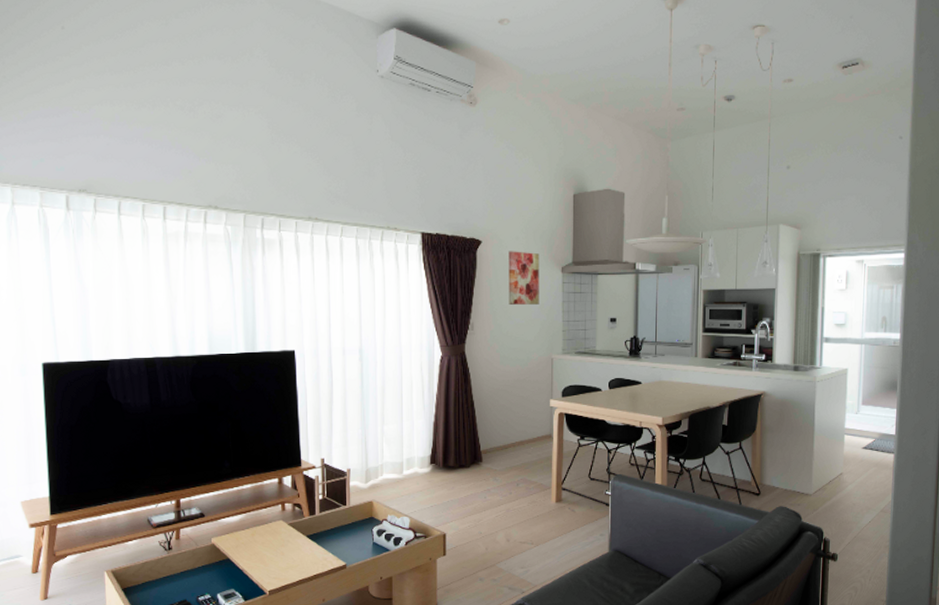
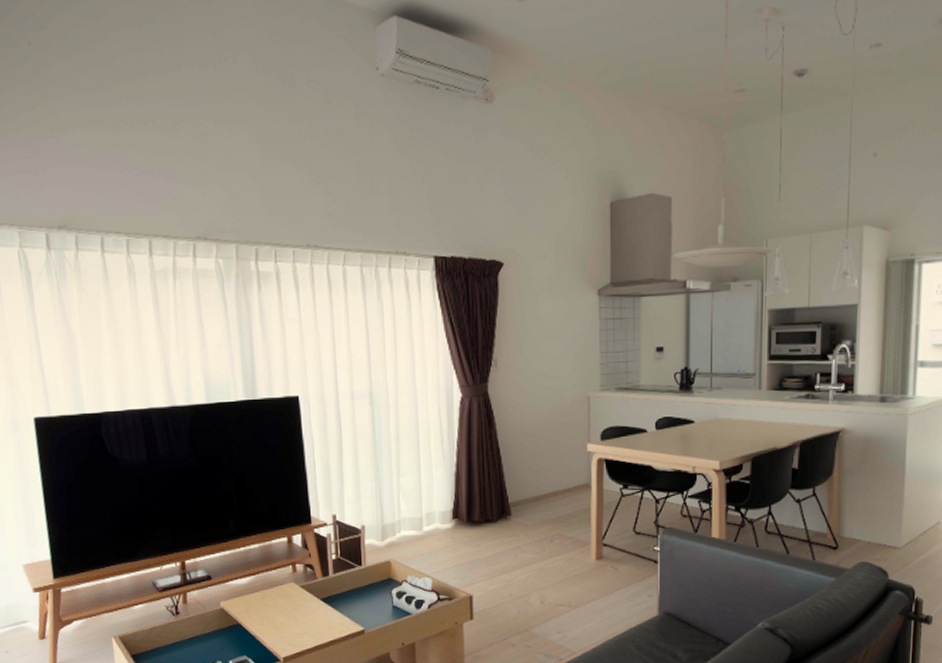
wall art: present [508,251,540,305] -> none [535,272,572,336]

